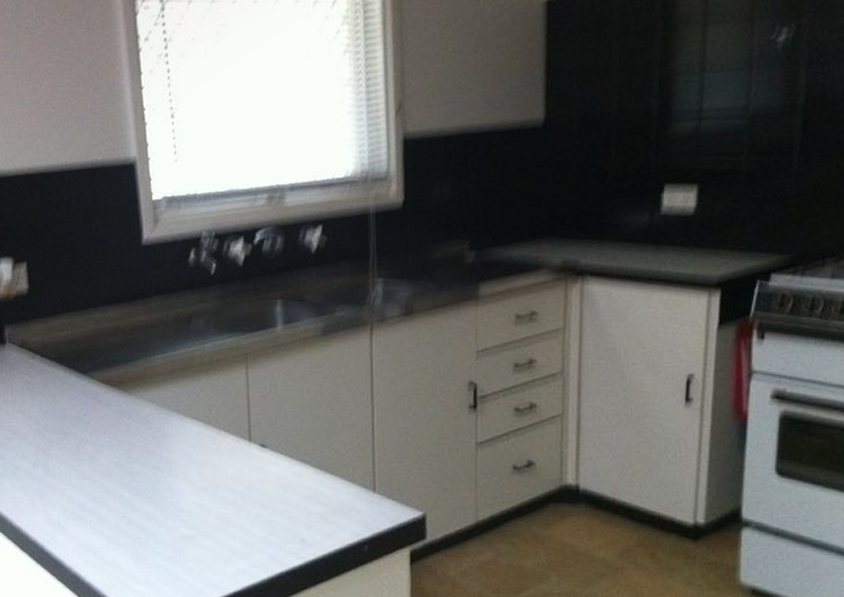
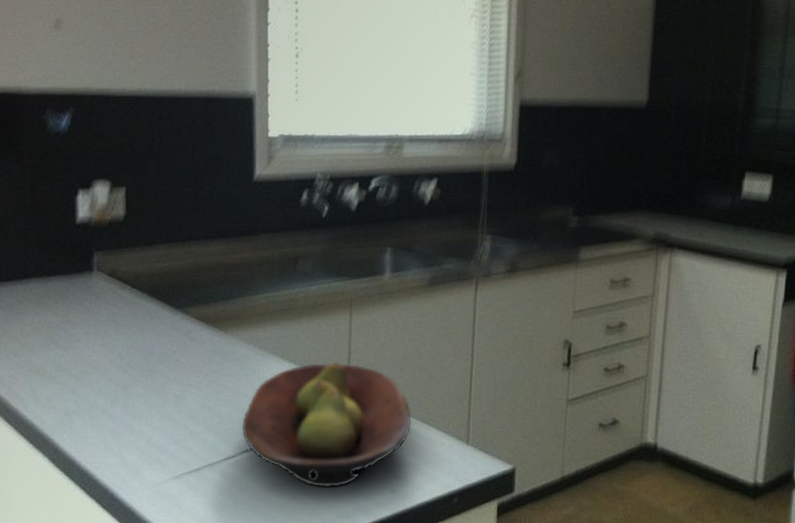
fruit bowl: none [152,416,316,538] -> present [242,361,412,488]

